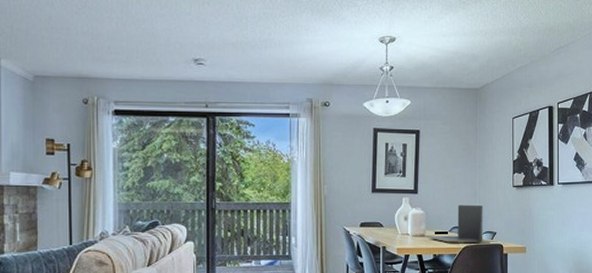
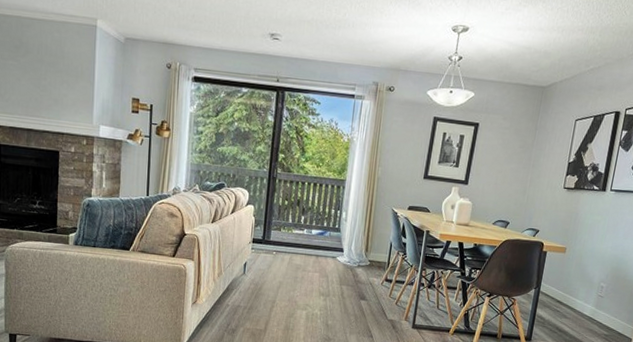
laptop computer: present [428,204,483,244] -> none [471,199,531,239]

